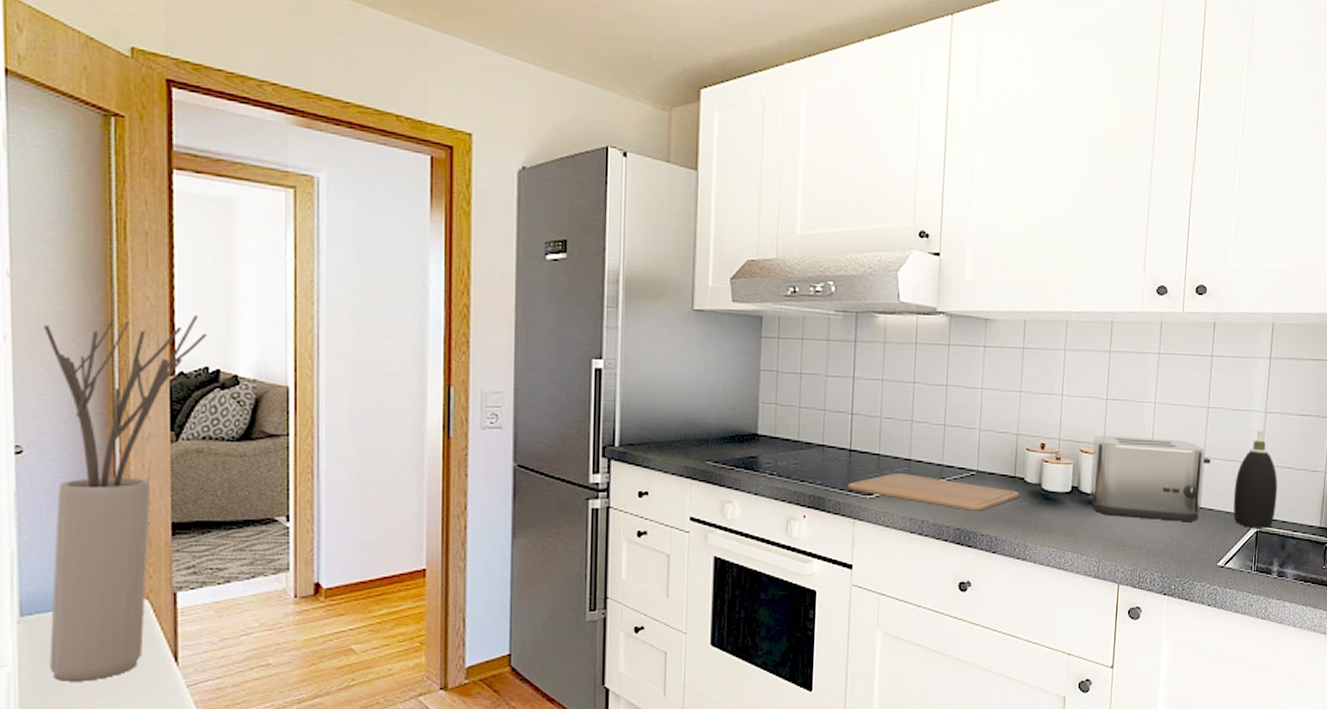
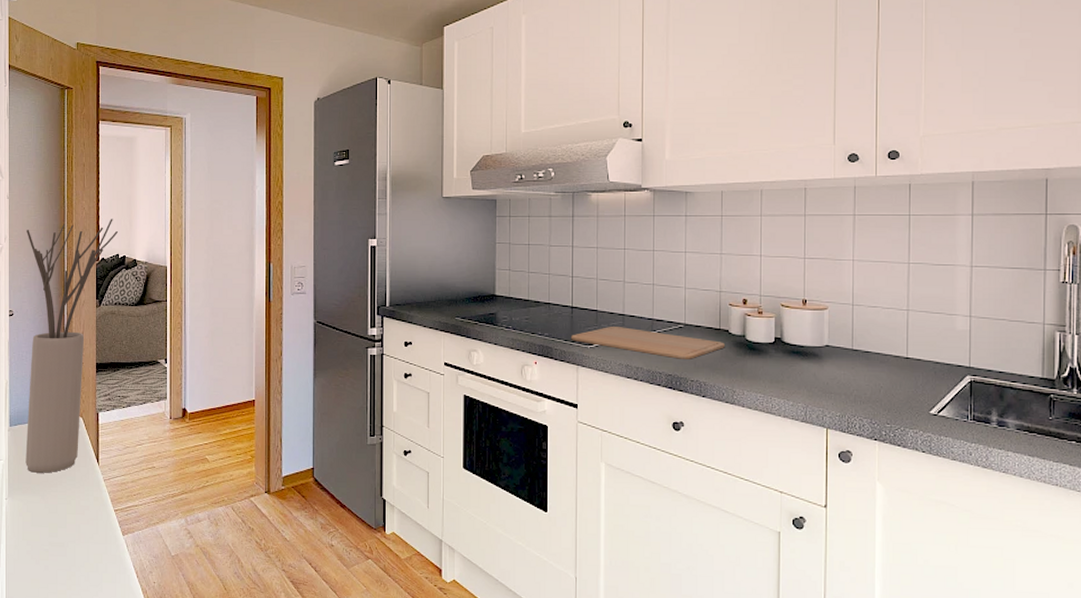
toaster: present [1089,435,1211,523] -> none [792,291,915,372]
soap dispenser: present [1233,430,1278,529] -> none [943,283,991,379]

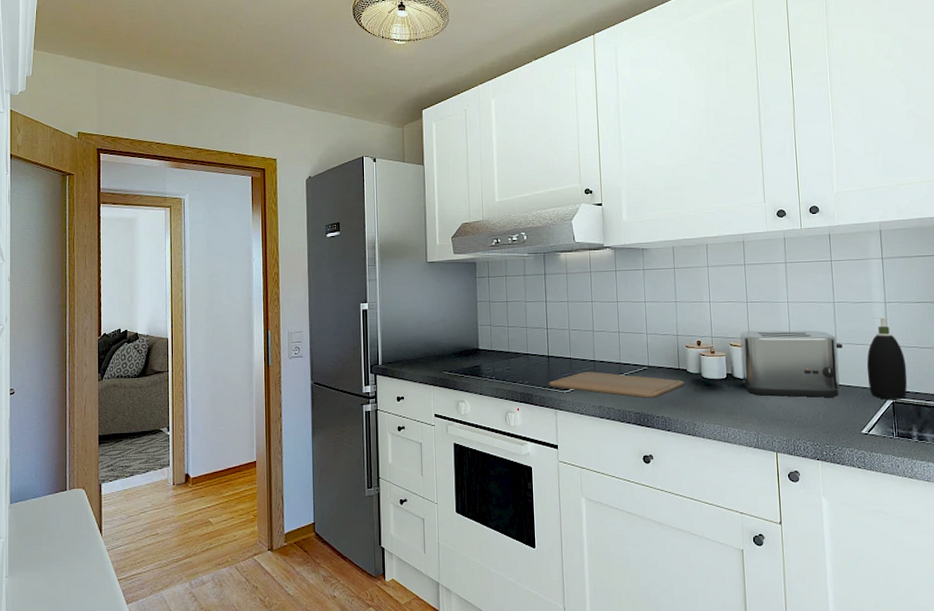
vase: present [25,218,118,473] -> none [26,295,119,548]
toaster: none [792,291,915,372] -> present [740,330,843,398]
soap dispenser: none [943,283,991,379] -> present [867,317,907,400]

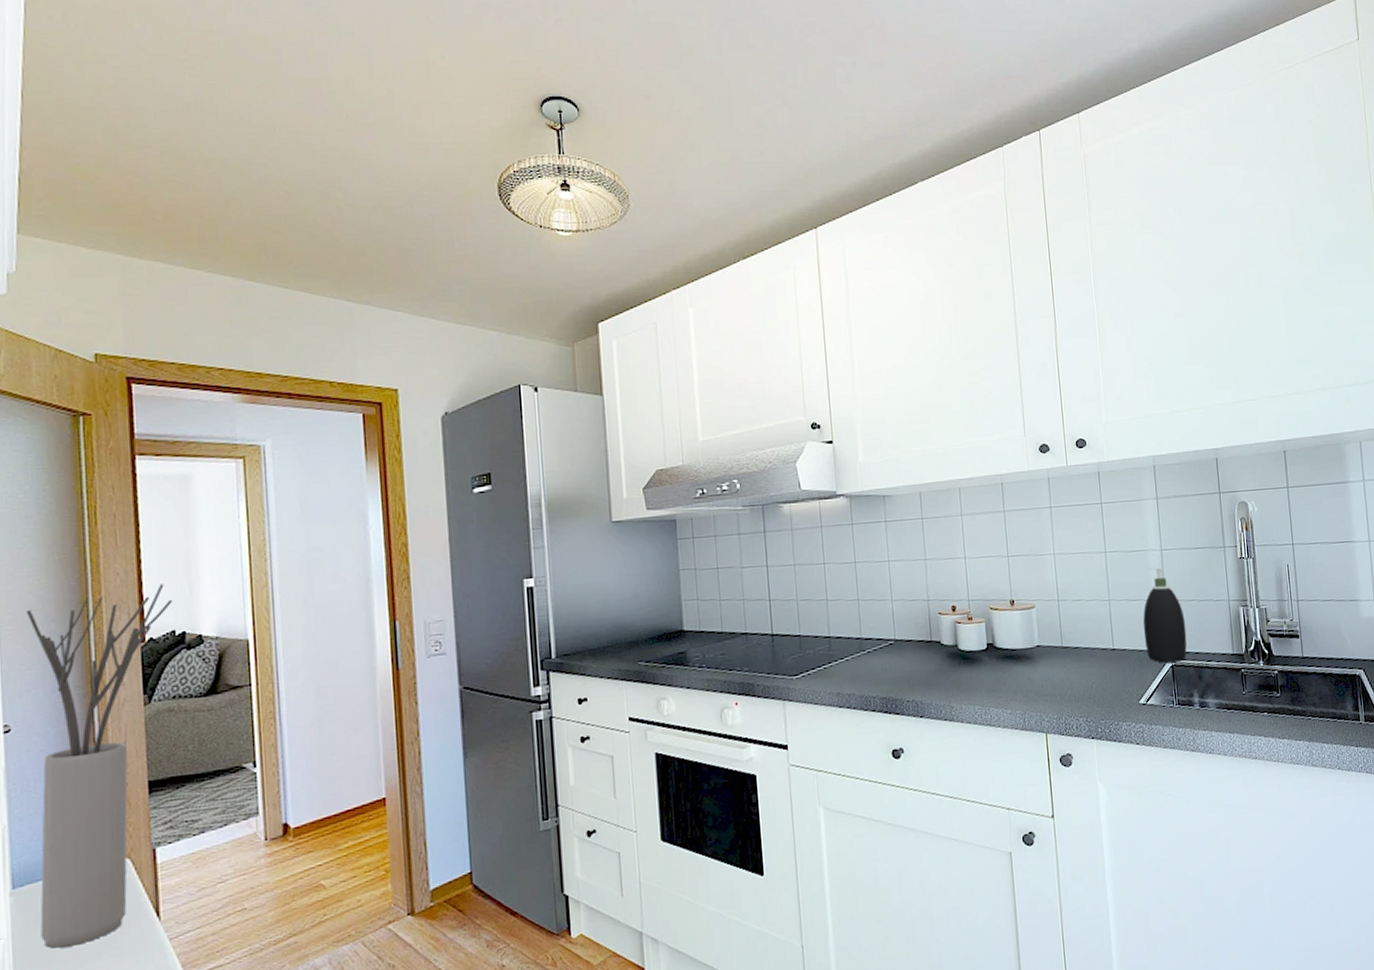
vase: none [26,295,119,548] -> present [27,583,172,949]
chopping board: present [548,372,685,399] -> none [773,650,939,680]
toaster: present [740,330,843,398] -> none [1001,586,1117,668]

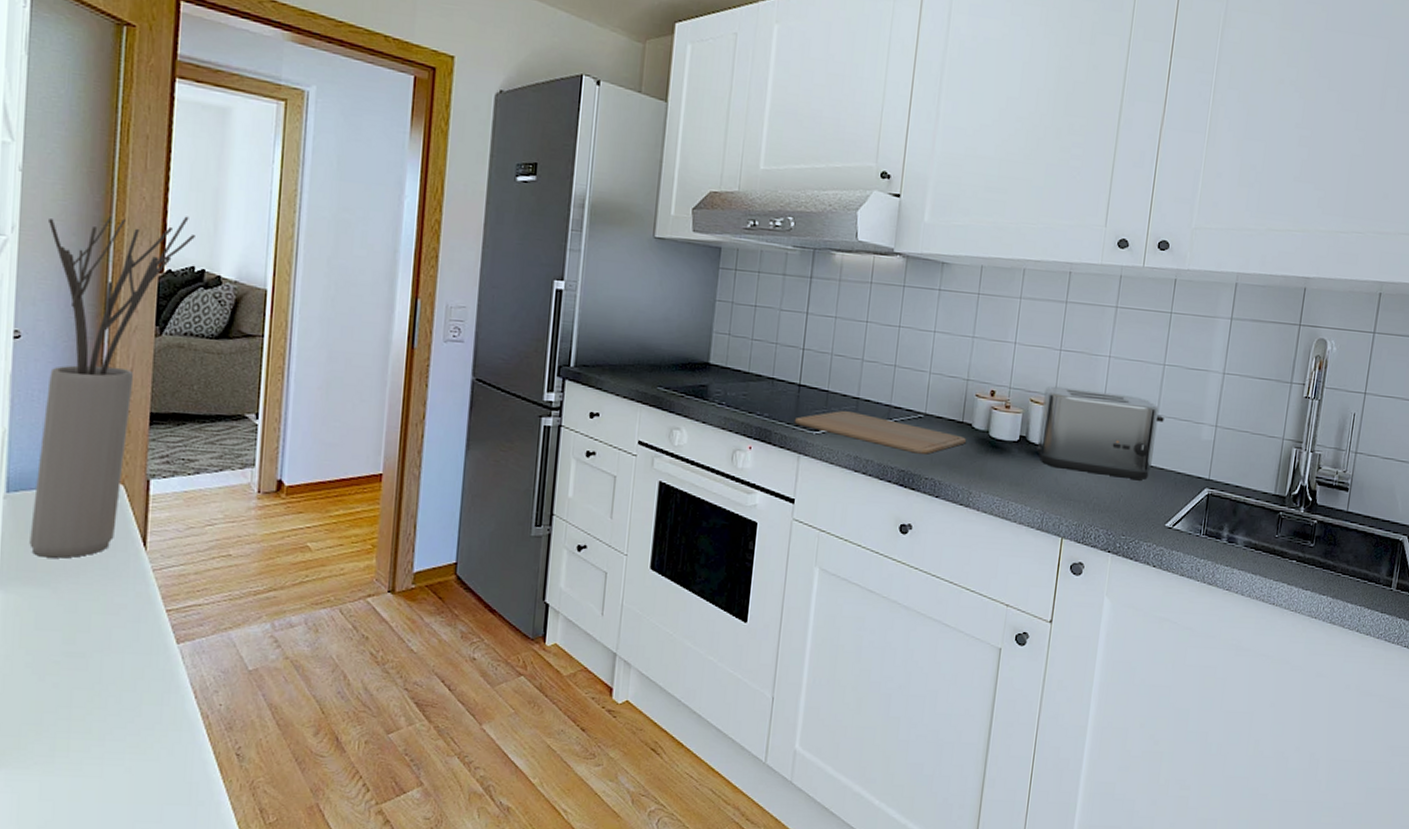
chopping board: none [773,650,939,680] -> present [794,411,967,455]
toaster: none [1001,586,1117,668] -> present [1036,386,1164,481]
soap dispenser: present [1143,567,1187,663] -> none [1184,390,1233,493]

